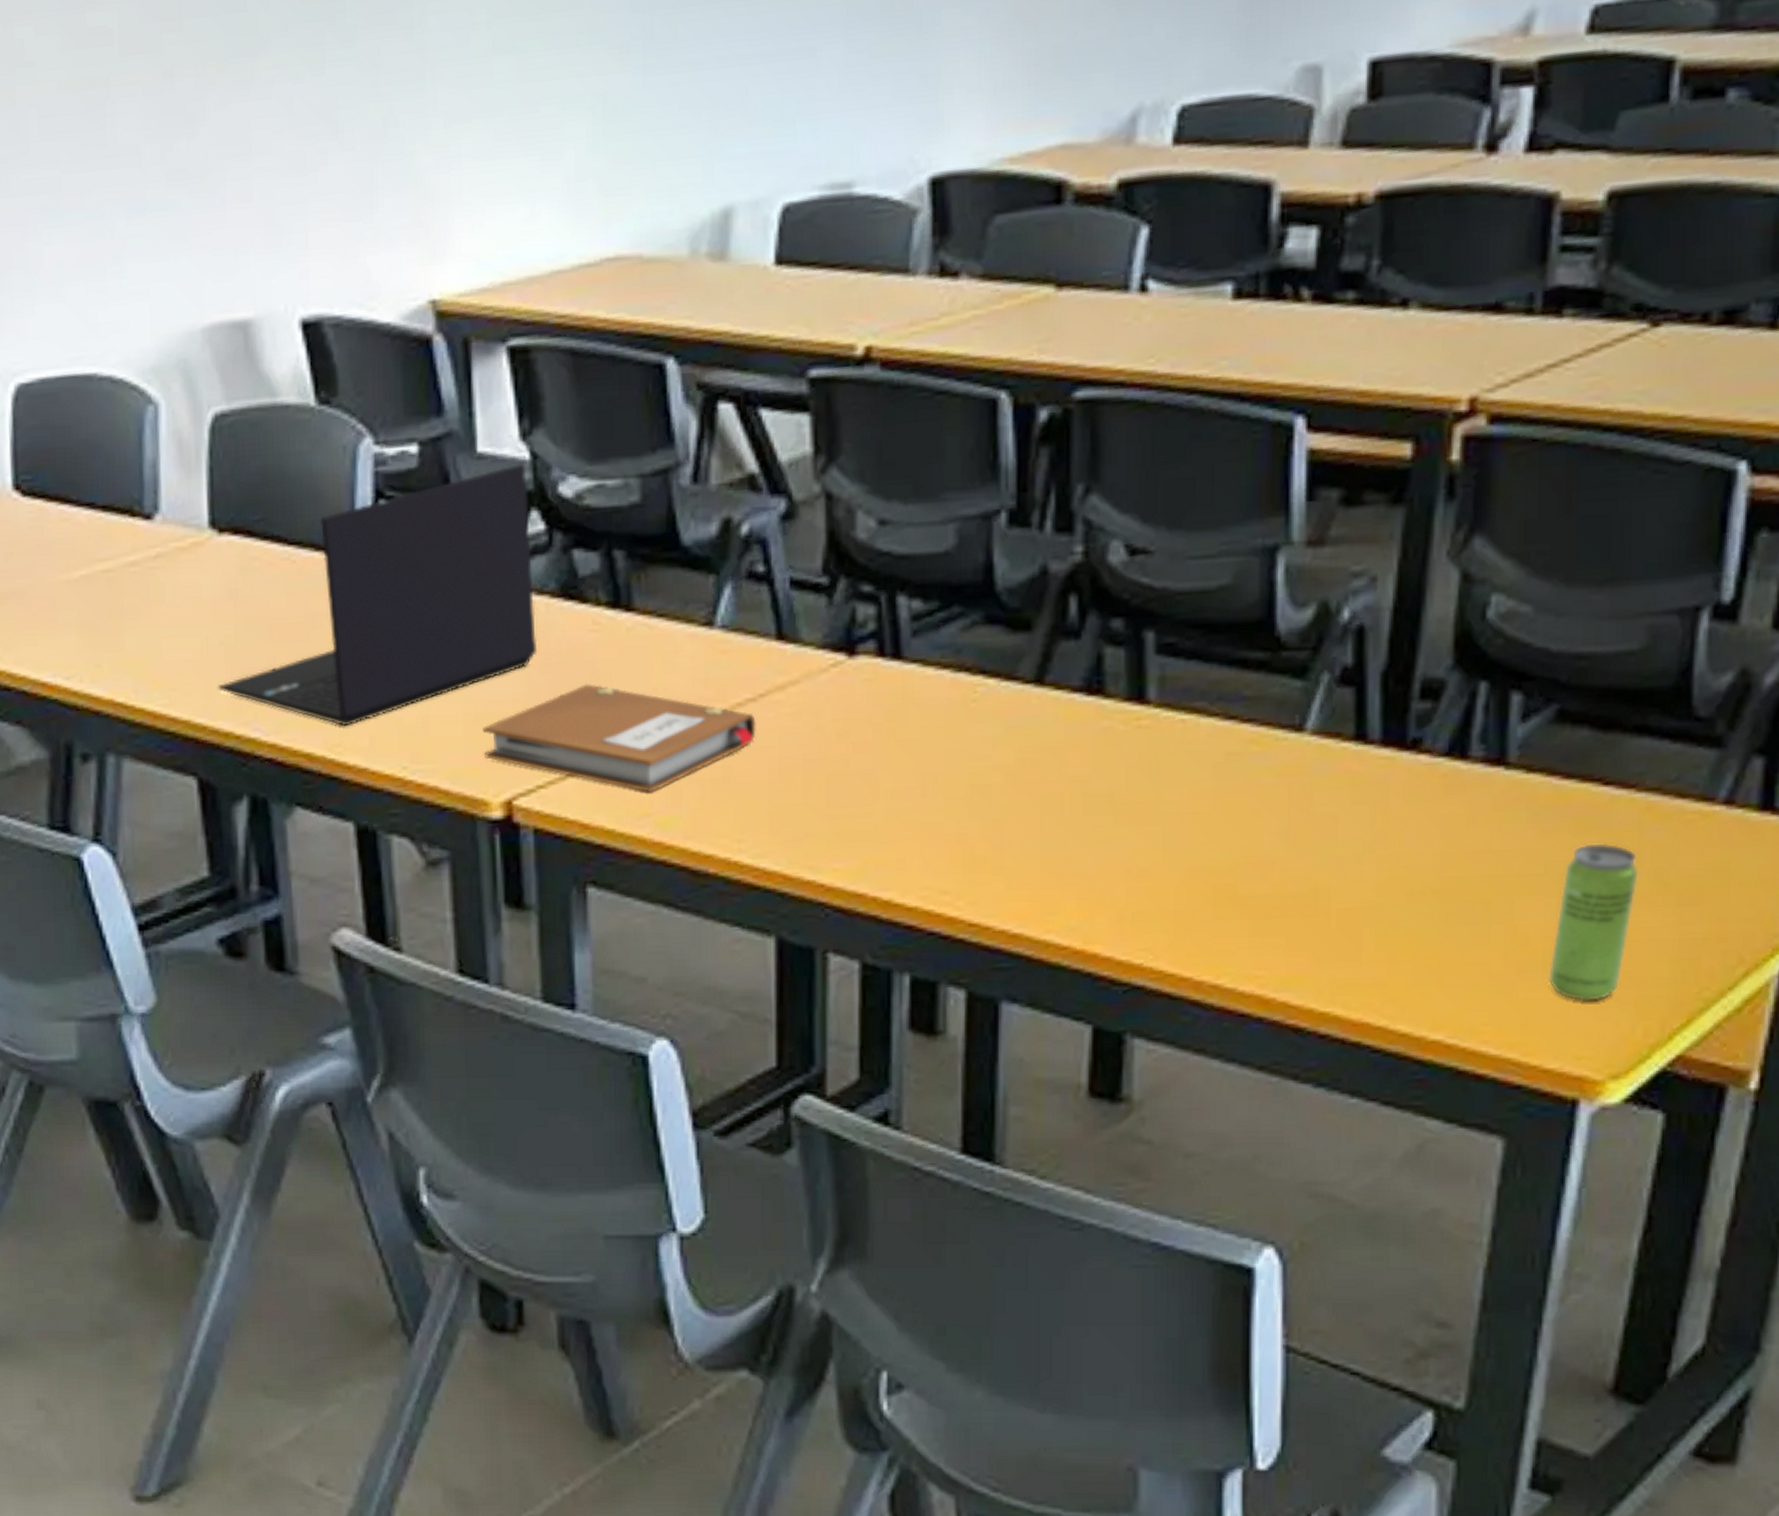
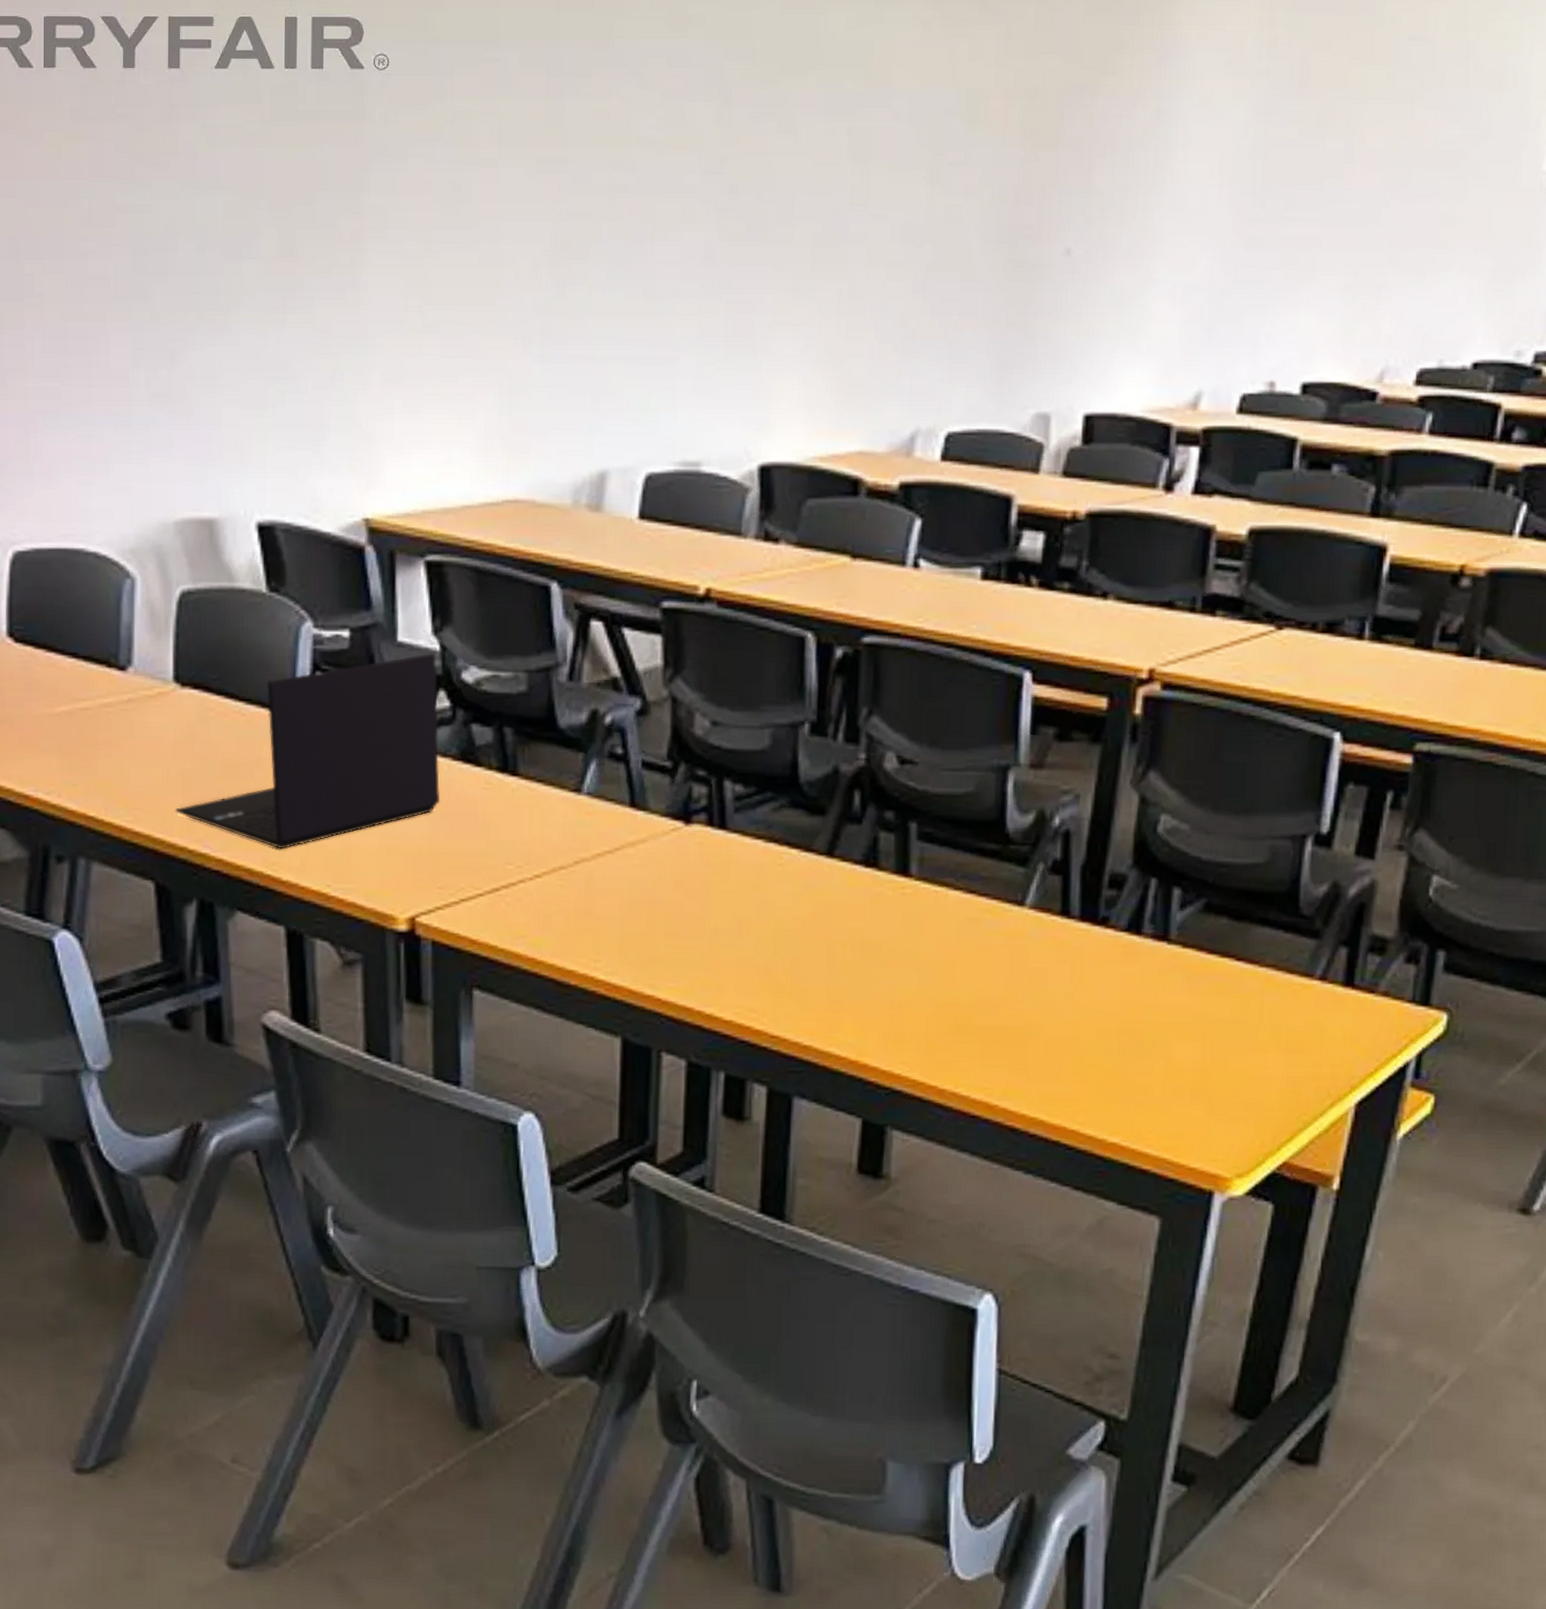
notebook: present [483,684,756,792] -> none [393,830,612,918]
beverage can: present [1548,843,1639,1001] -> none [1194,1003,1259,1119]

